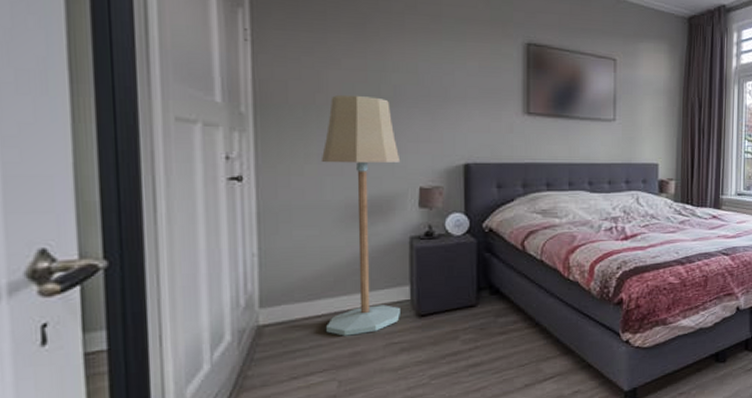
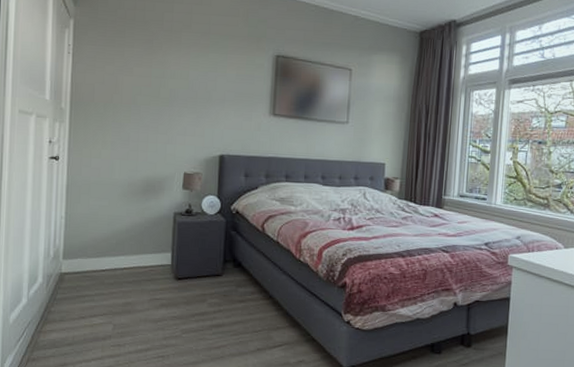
floor lamp: present [320,94,401,336] -> none [108,96,171,289]

